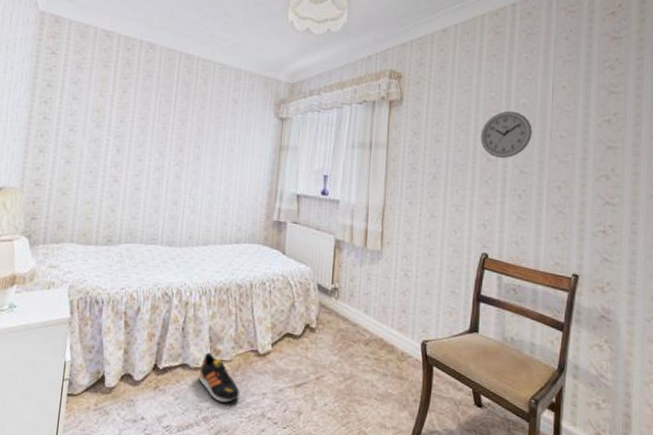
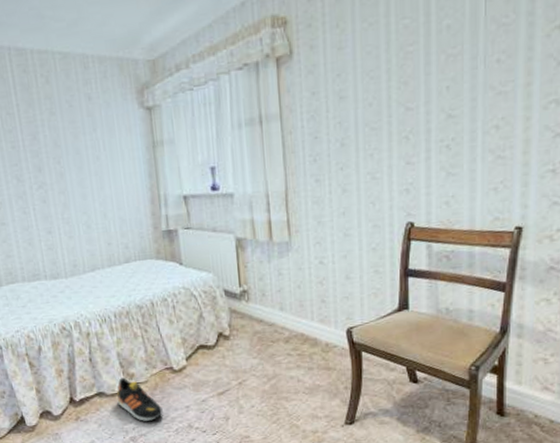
wall clock: present [480,111,532,159] -> none [395,39,461,105]

